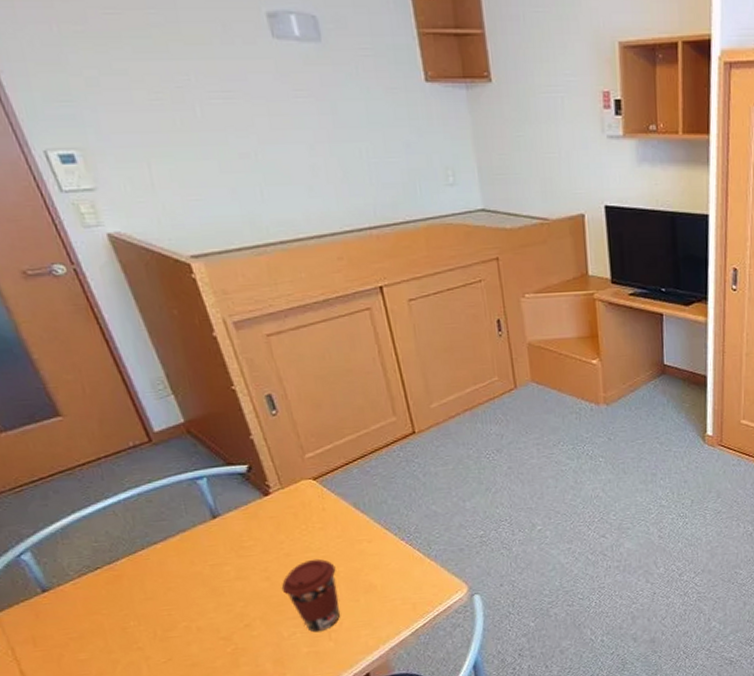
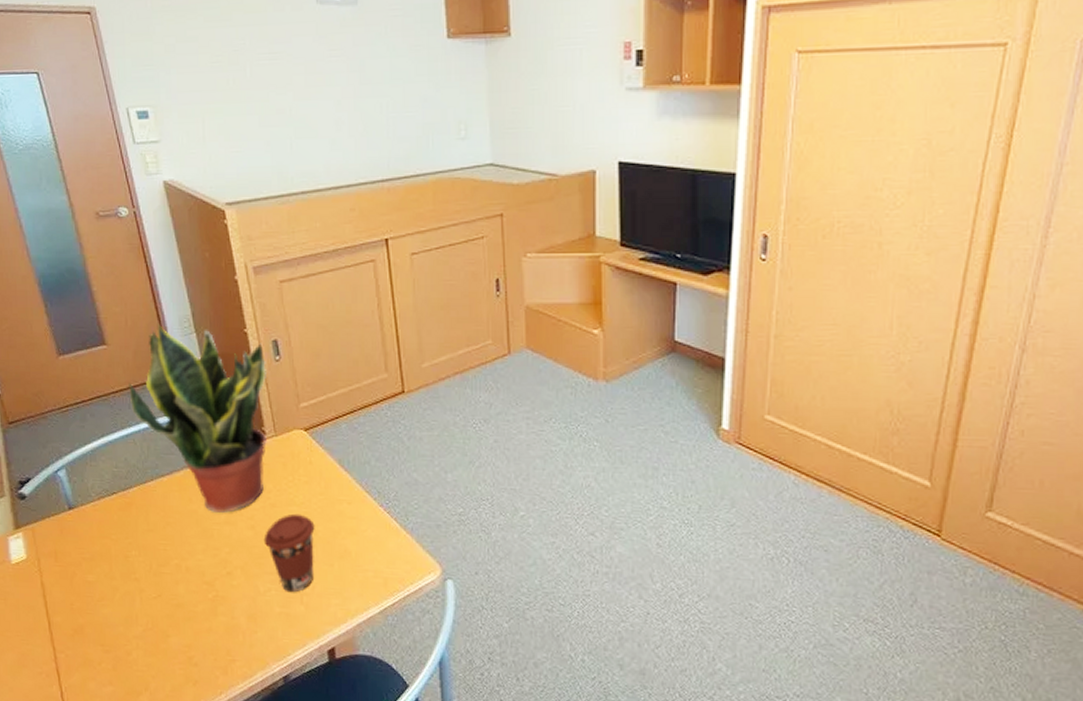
potted plant: none [97,388,275,571] -> present [129,324,267,513]

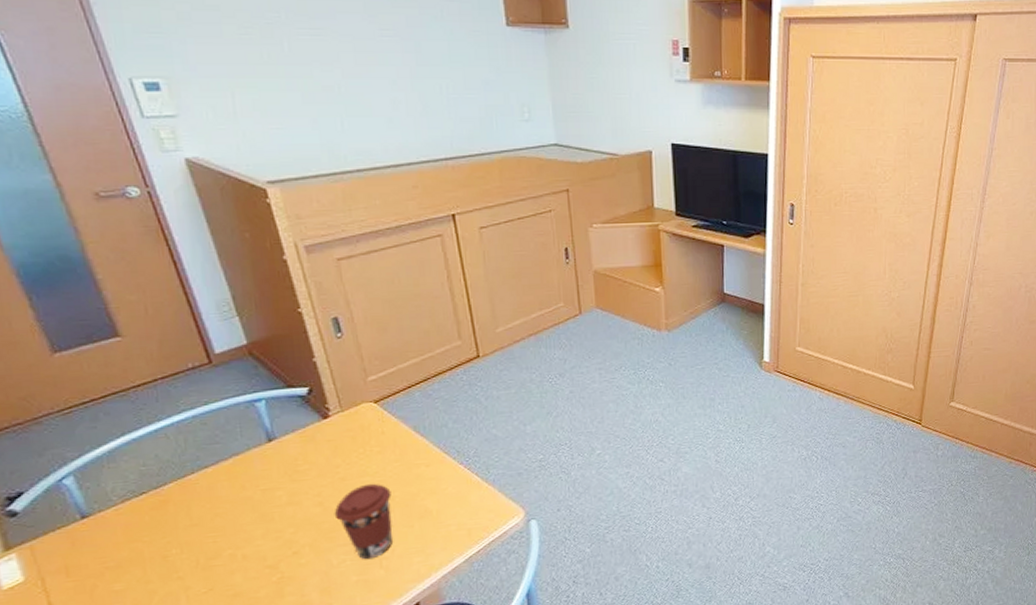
potted plant: present [129,324,267,513] -> none [154,310,332,496]

